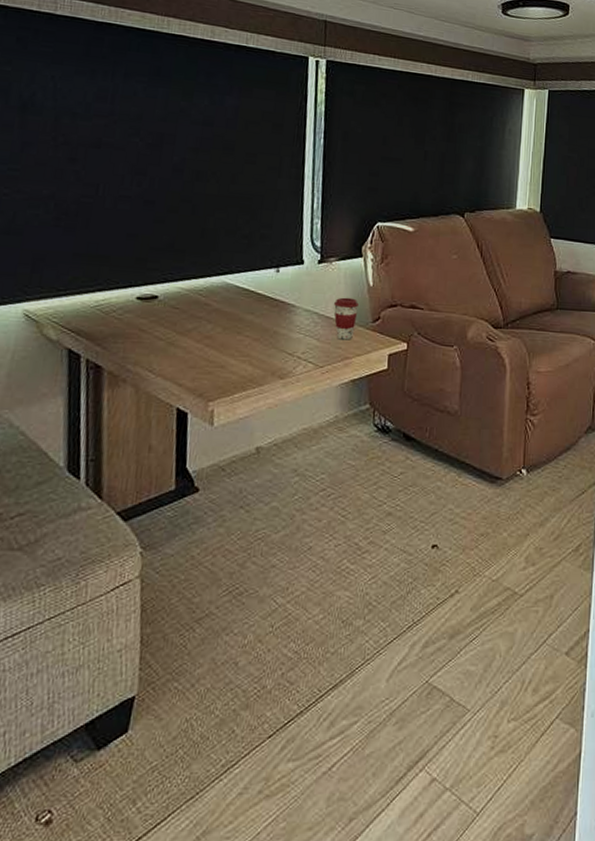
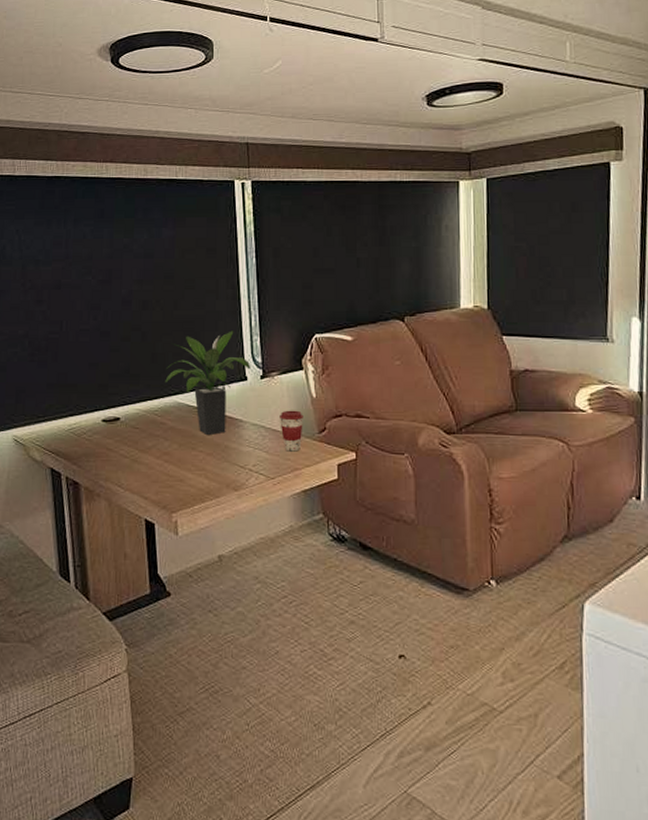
potted plant: none [214,211,309,319] -> present [165,331,251,435]

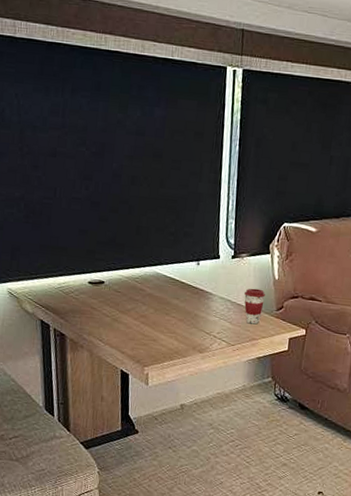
potted plant: present [165,331,251,435] -> none [147,212,225,304]

